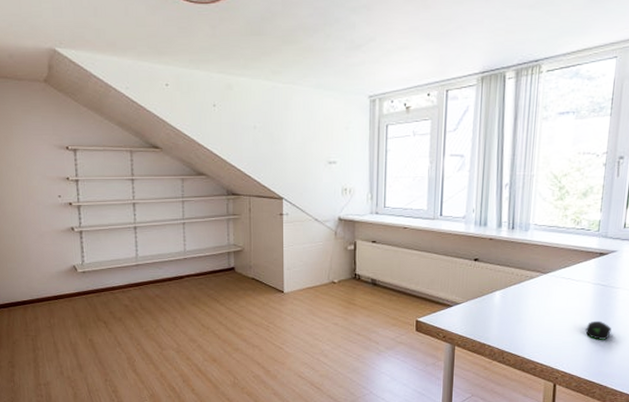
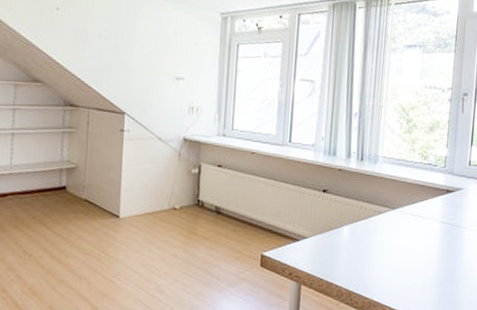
computer mouse: present [585,320,612,340] -> none [433,261,459,283]

